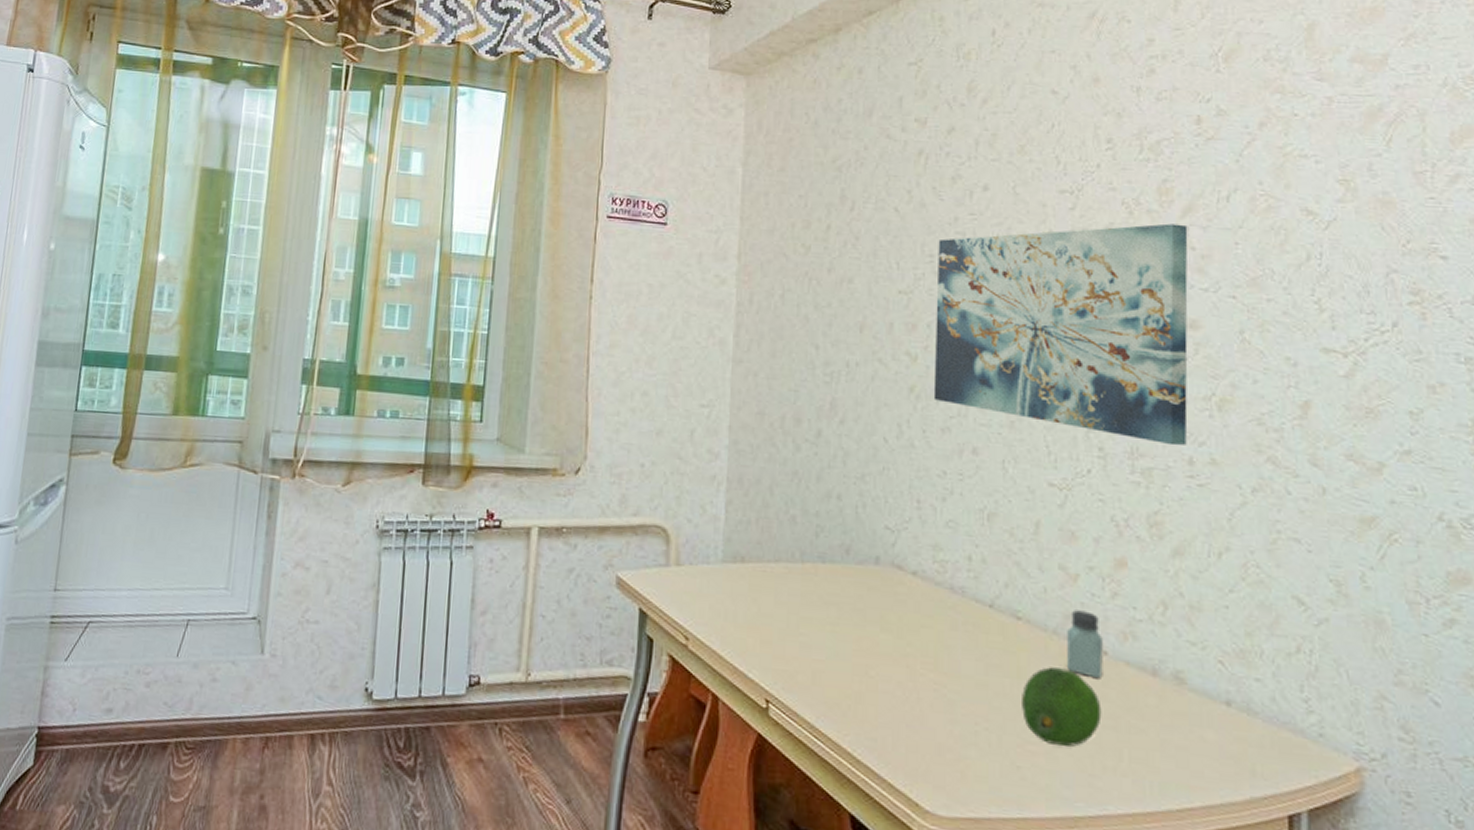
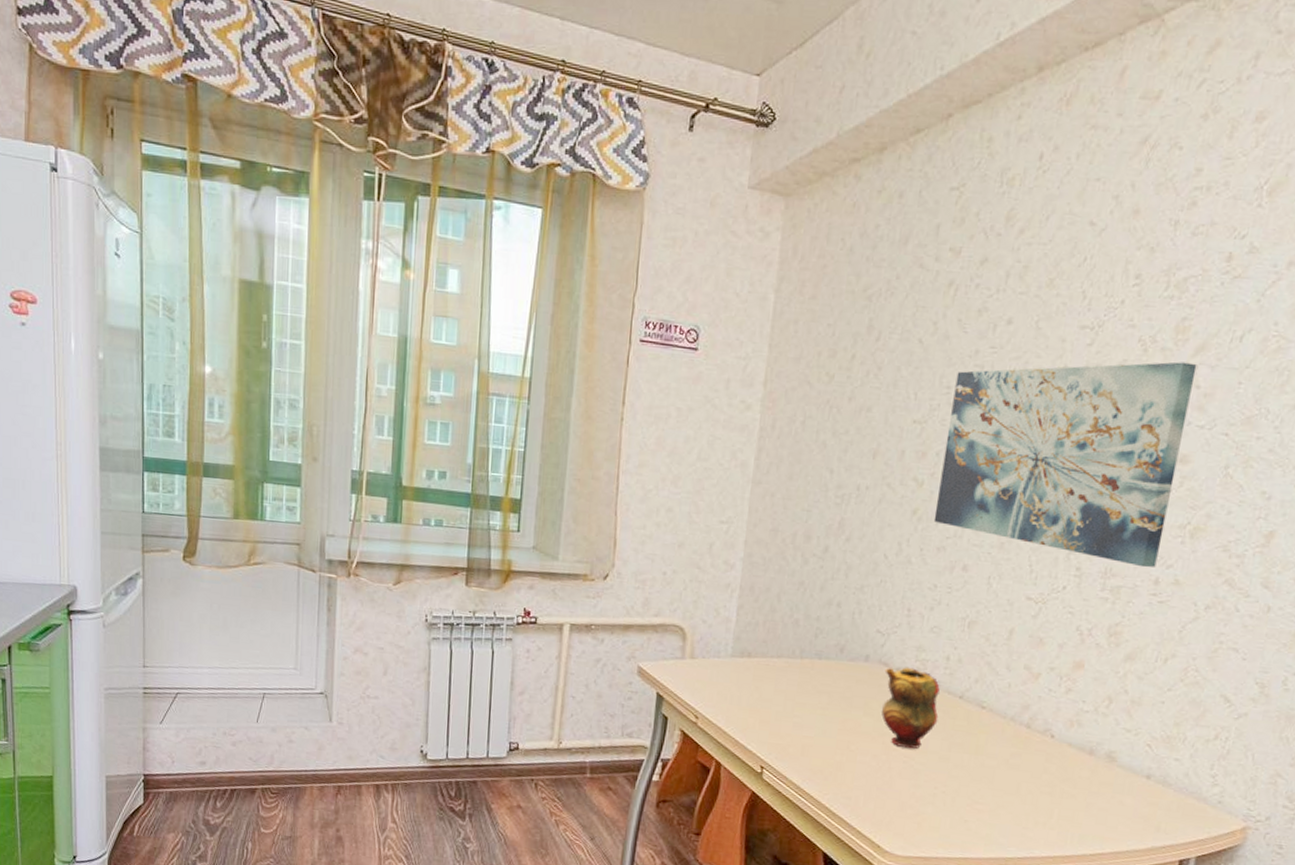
teapot: none [899,570,968,673] -> present [881,667,940,749]
fruit: present [1022,667,1102,747] -> none [975,746,1042,807]
saltshaker: present [1066,610,1103,679] -> none [1018,702,1052,756]

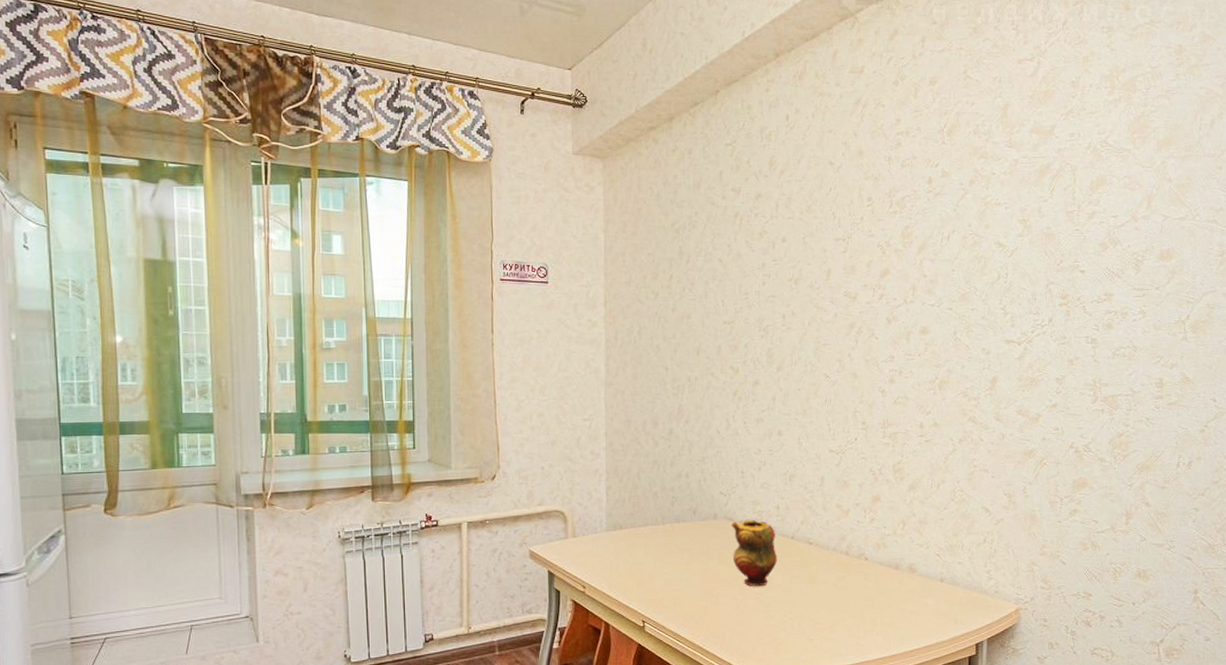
wall art: present [933,362,1197,568] -> none [750,259,922,416]

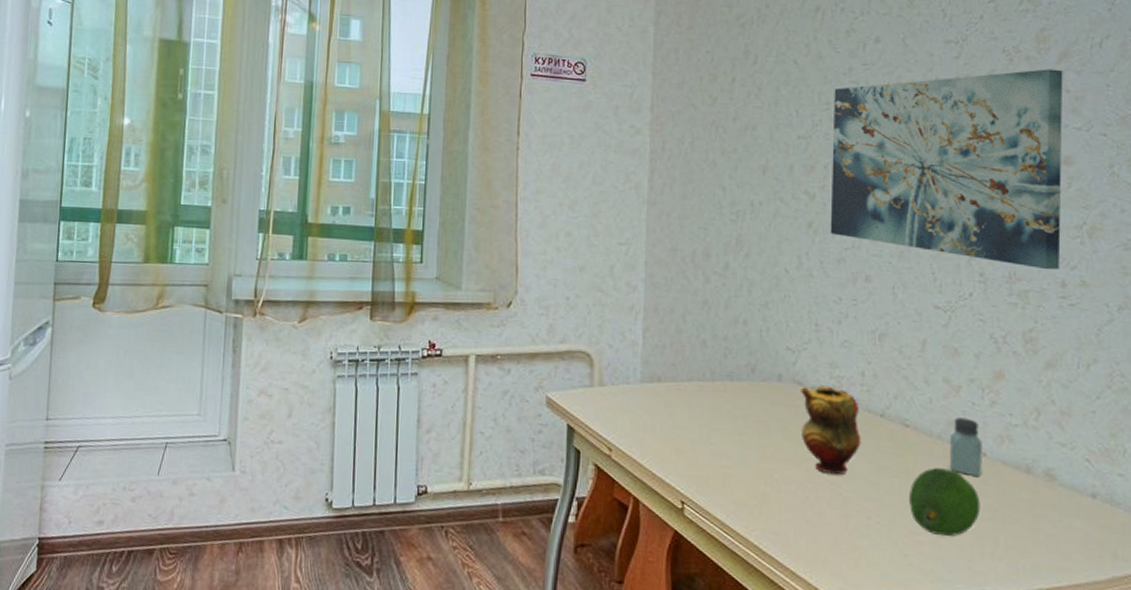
wall art: none [750,259,922,416] -> present [830,69,1063,270]
fruit: none [813,572,864,622] -> present [909,468,981,536]
saltshaker: none [841,533,865,576] -> present [949,417,982,477]

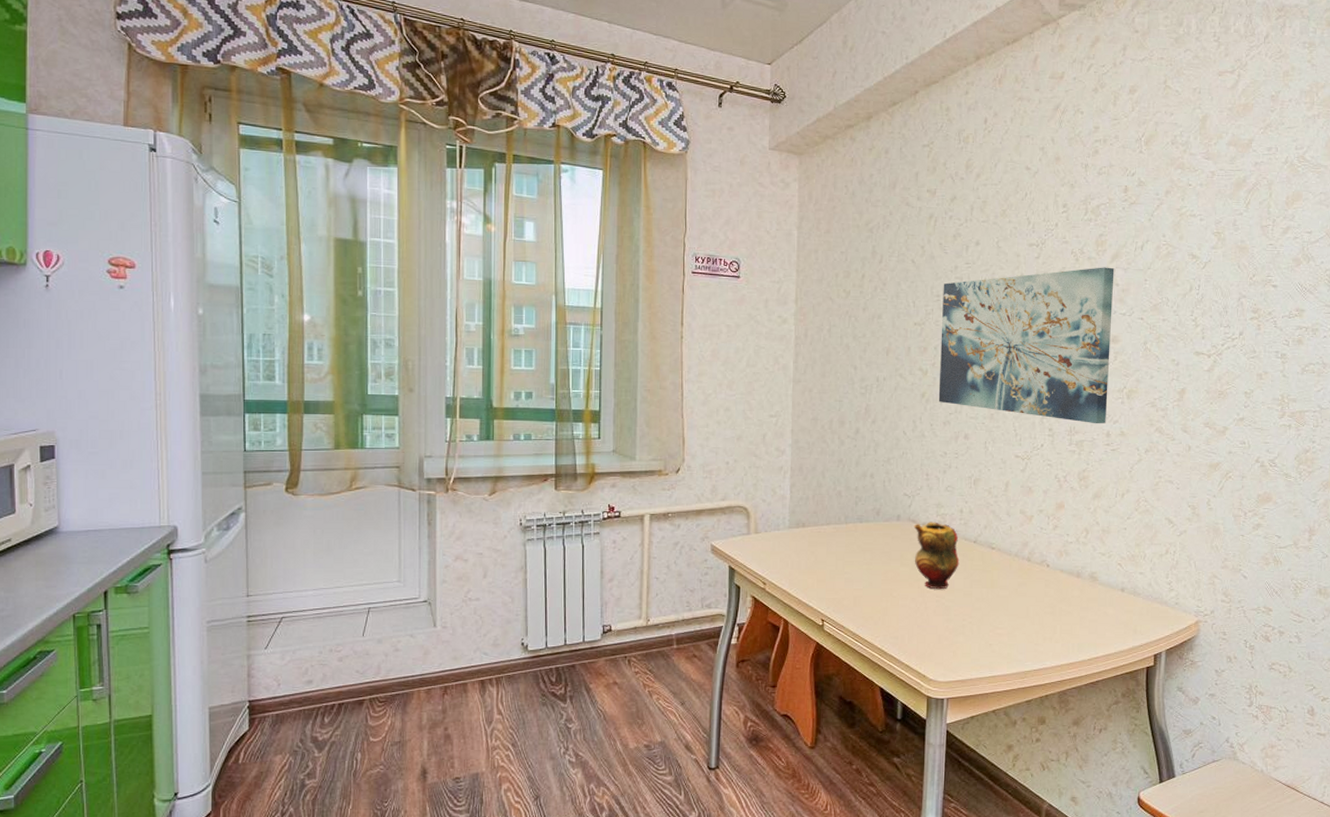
fruit: present [909,468,981,536] -> none [994,578,1044,628]
saltshaker: present [949,417,982,477] -> none [1023,539,1047,583]

